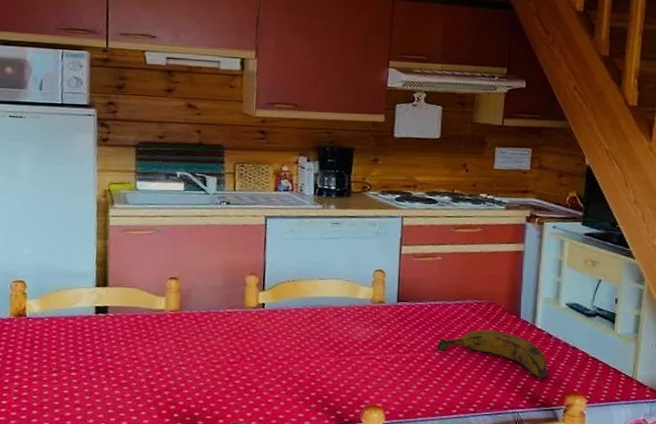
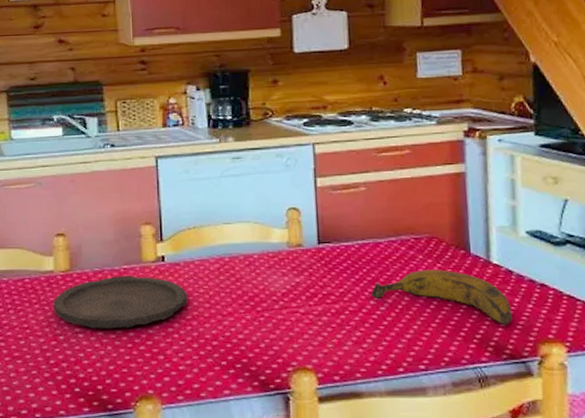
plate: none [161,318,282,364] -> present [53,276,188,329]

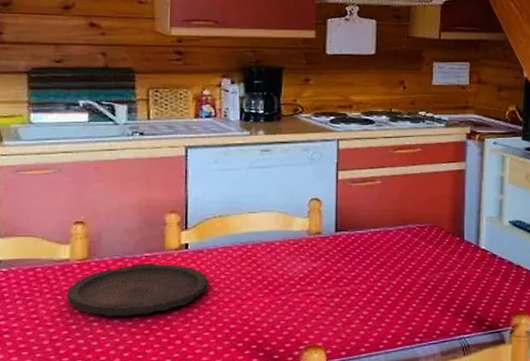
banana: present [370,269,512,325] -> none [378,254,493,301]

